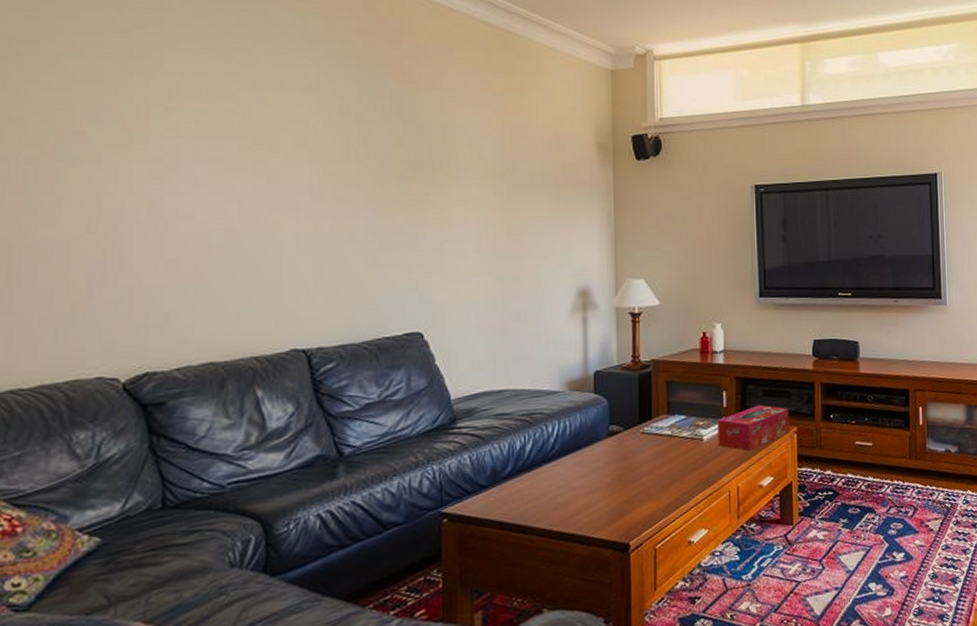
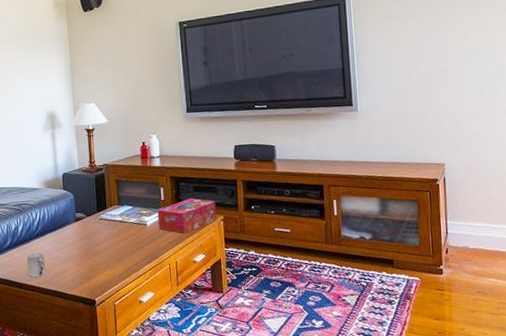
cup: none [534,480,562,517] -> present [26,252,46,278]

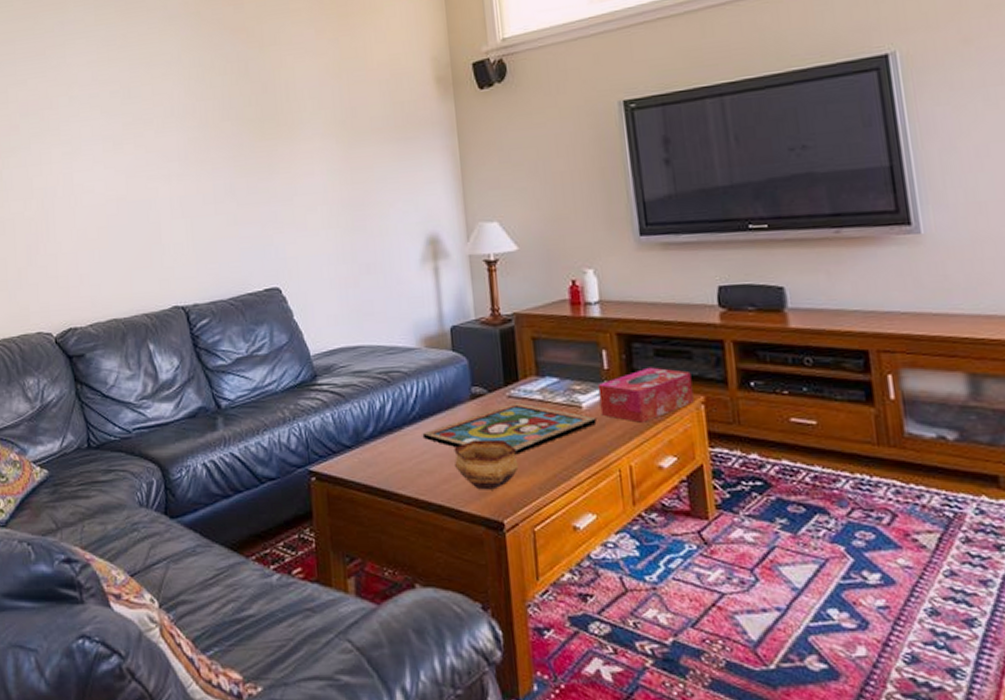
cup: present [26,252,46,278] -> none [397,445,428,484]
framed painting: none [43,223,156,257] -> present [422,402,597,455]
bowl: none [63,247,106,280] -> present [453,439,519,490]

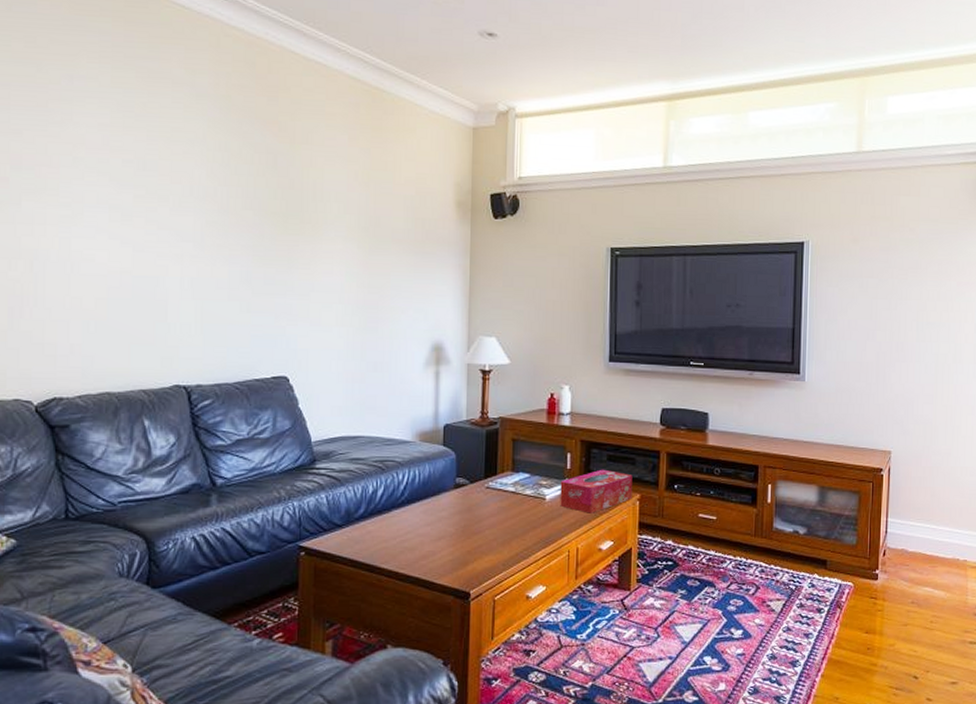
framed painting: present [422,402,597,455] -> none [408,493,556,537]
bowl: present [453,439,519,490] -> none [434,523,488,565]

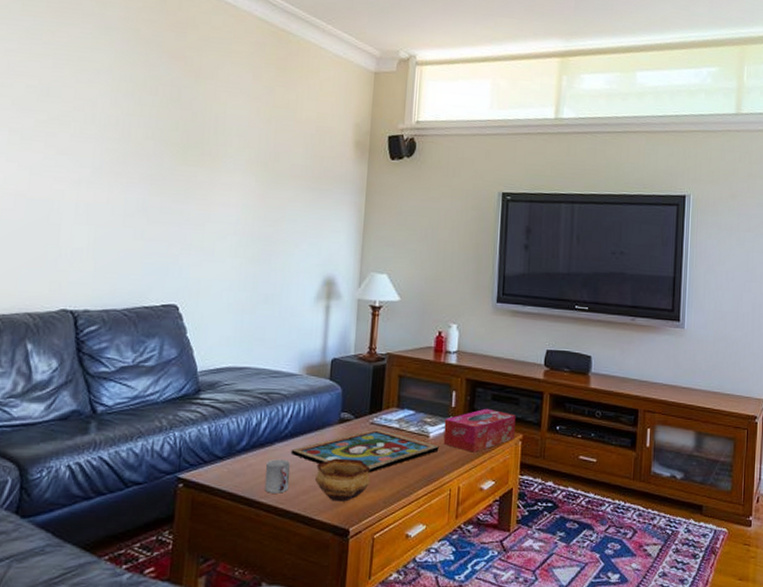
cup: none [384,526,409,559] -> present [265,459,290,493]
framed painting: none [408,493,556,537] -> present [290,429,439,473]
bowl: none [434,523,488,565] -> present [315,458,370,502]

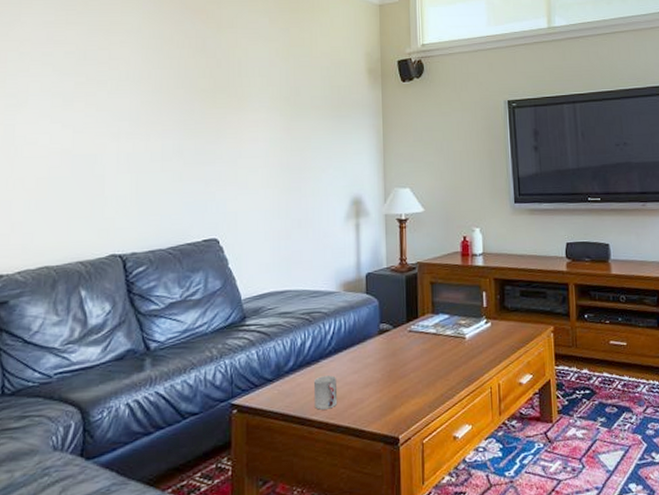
framed painting: present [290,429,439,473] -> none [336,336,476,380]
bowl: present [315,458,370,502] -> none [362,367,414,411]
tissue box: present [443,408,516,452] -> none [478,304,546,349]

